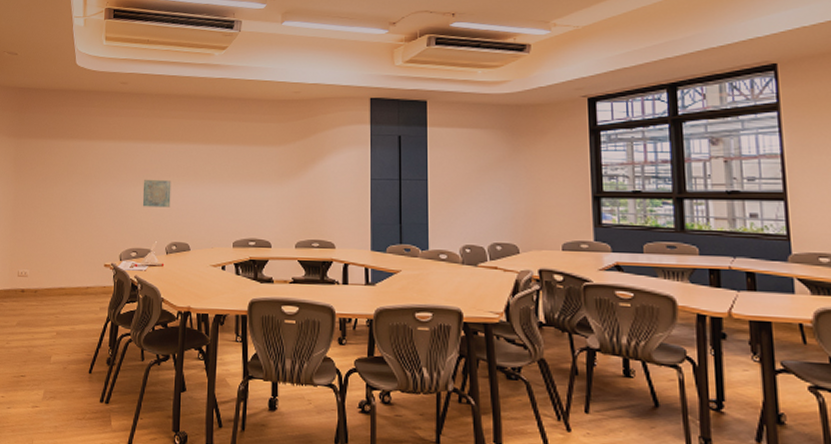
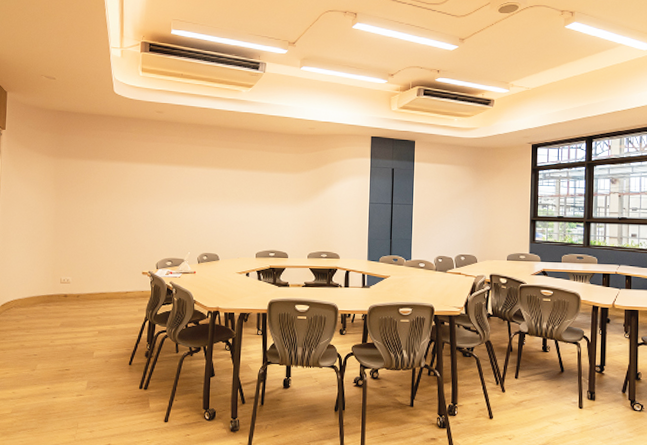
wall art: present [142,179,172,208] -> none [177,198,203,224]

